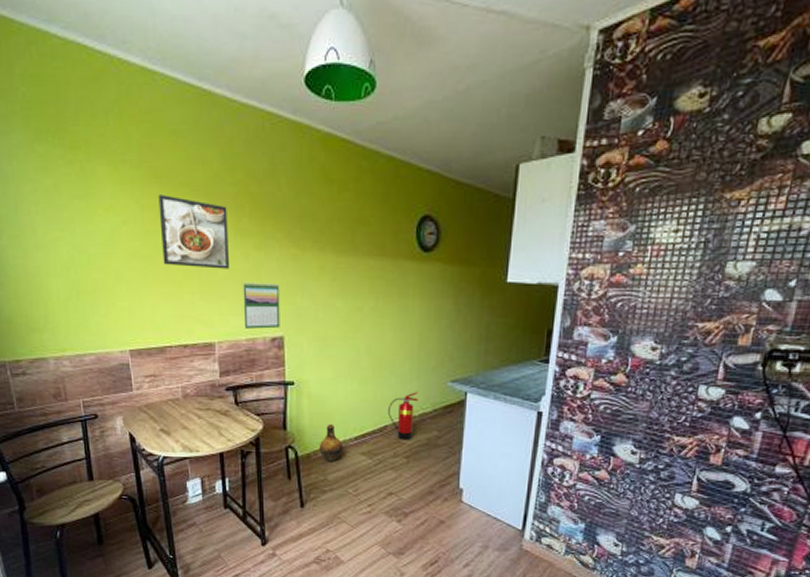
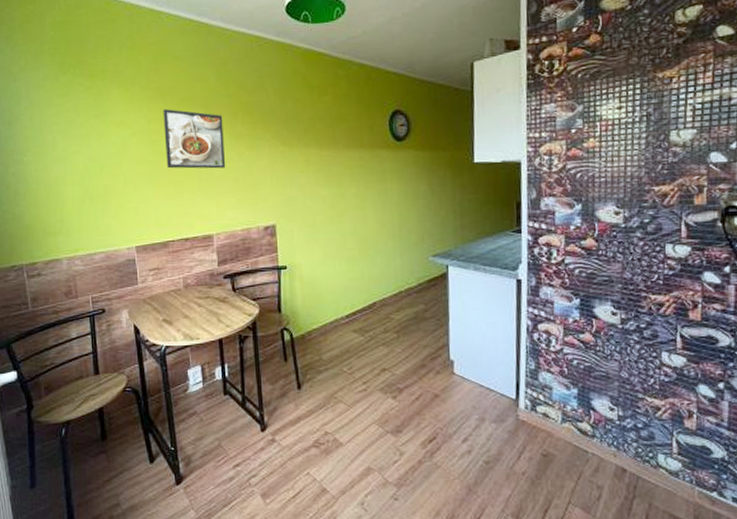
calendar: present [243,282,280,329] -> none [237,177,272,220]
ceramic jug: present [319,424,343,463] -> none [312,304,336,342]
fire extinguisher: present [387,392,419,440] -> none [375,268,403,316]

